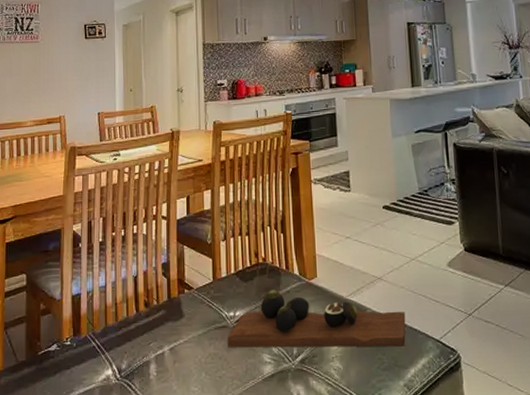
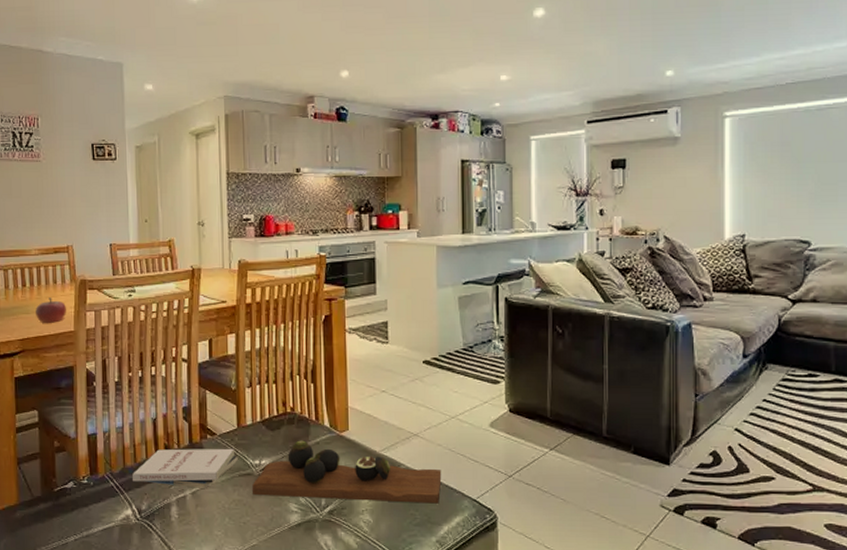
fruit: none [28,165,57,189] -> present [36,298,67,323]
books: none [113,301,214,344] -> present [131,448,238,488]

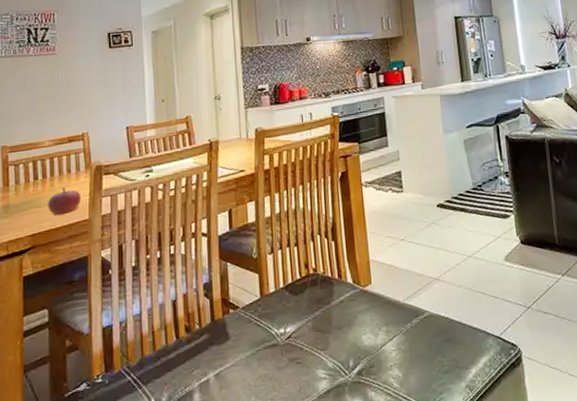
books: present [131,448,238,488] -> none [150,319,262,373]
decorative tray: present [252,440,442,504] -> none [278,300,465,366]

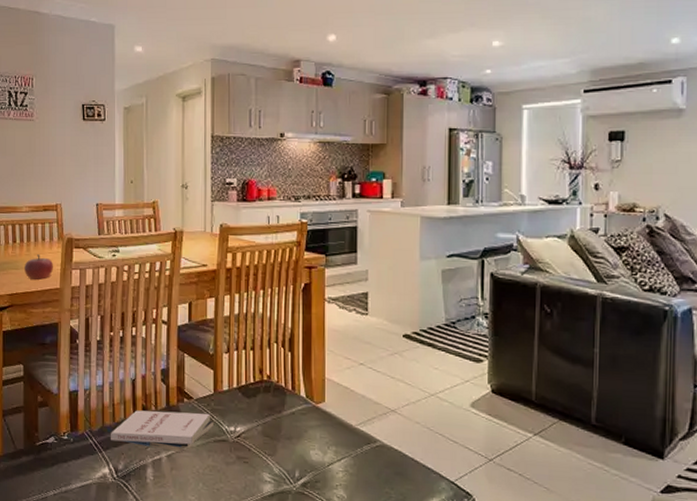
books: none [150,319,262,373] -> present [110,410,214,452]

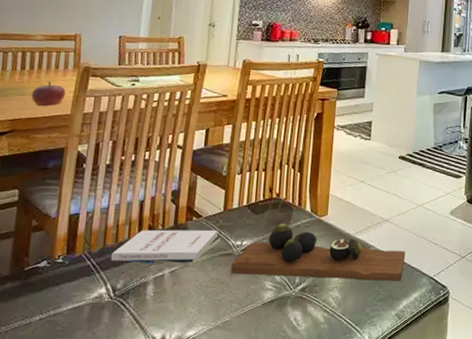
decorative tray: none [227,409,419,484] -> present [231,223,406,281]

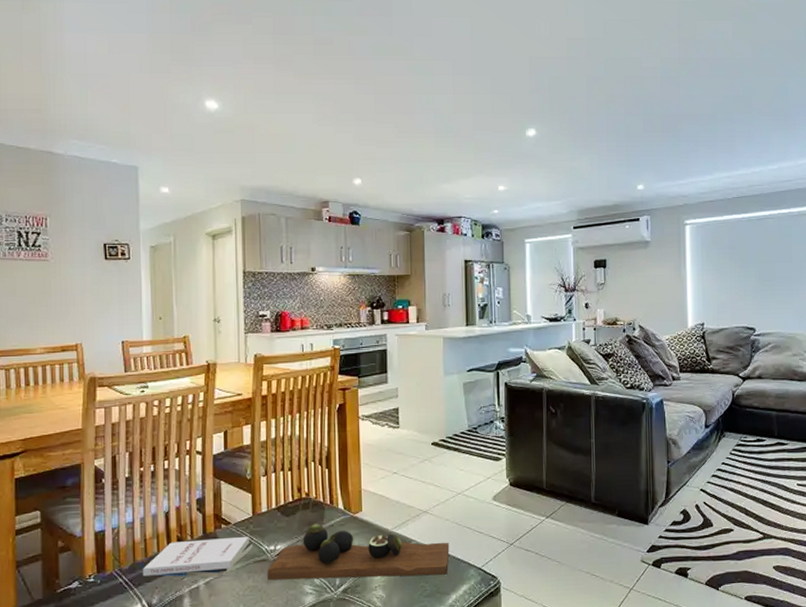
fruit: present [31,81,66,106] -> none [40,396,75,422]

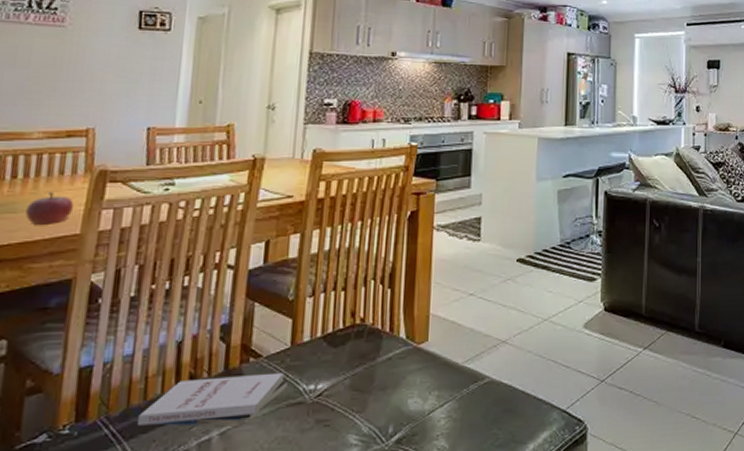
fruit: none [40,396,75,422] -> present [25,192,74,225]
decorative tray: present [267,523,450,580] -> none [302,356,530,428]

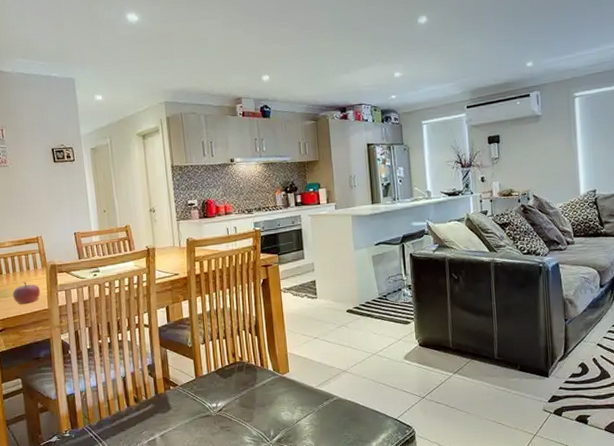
books: present [136,372,288,427] -> none [108,395,198,432]

